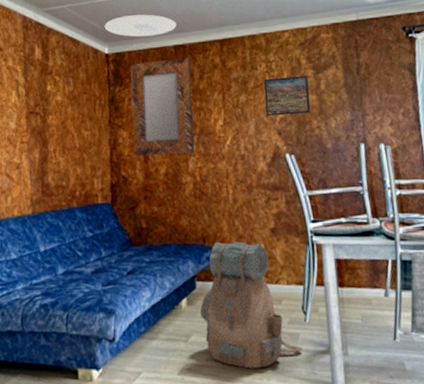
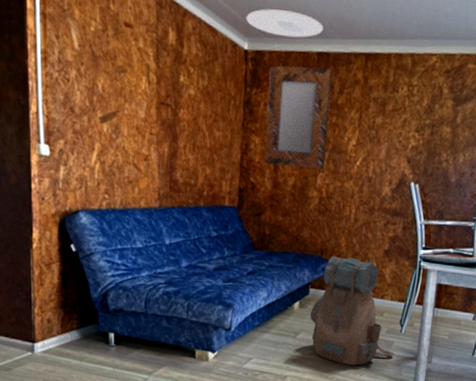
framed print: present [263,76,311,116] -> none [399,103,446,146]

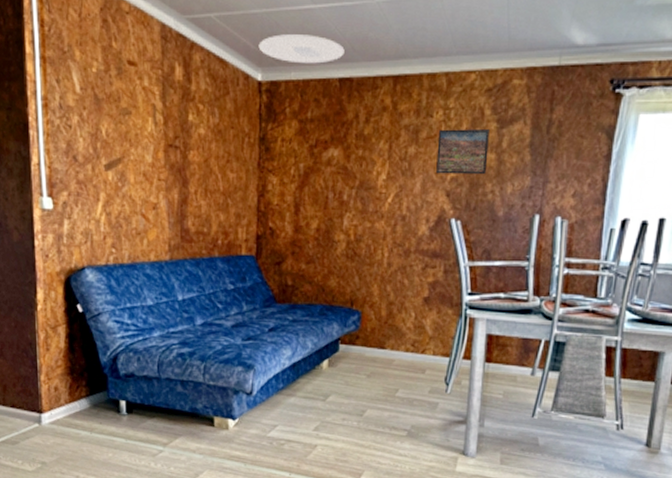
home mirror: present [264,65,333,169] -> none [283,94,357,209]
backpack: present [309,256,395,366] -> none [340,307,440,431]
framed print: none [399,103,446,146] -> present [436,129,489,175]

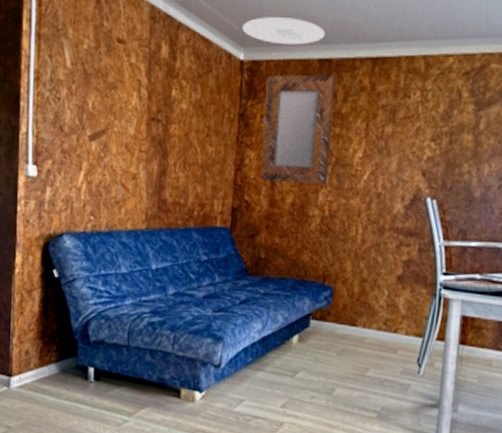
home mirror: none [283,94,357,209] -> present [259,74,336,185]
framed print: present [436,129,489,175] -> none [412,110,467,155]

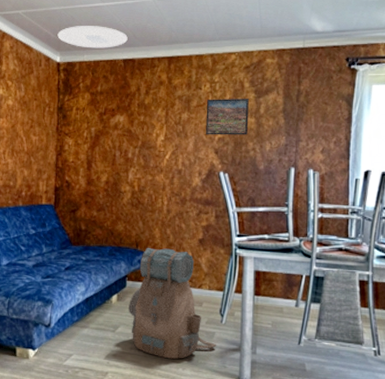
home mirror: present [259,74,336,185] -> none [78,72,139,164]
backpack: none [310,283,412,413] -> present [128,248,217,359]
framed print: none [412,110,467,155] -> present [206,99,249,135]

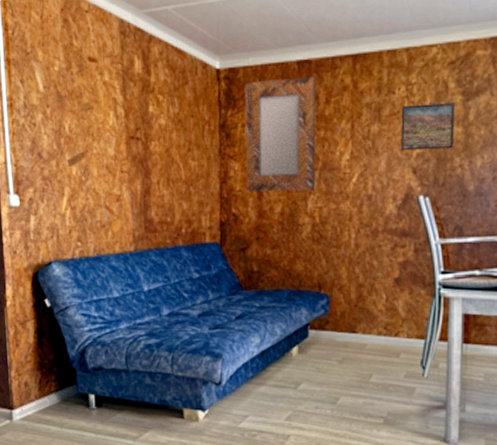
ceiling light: present [57,26,128,48] -> none [215,20,302,49]
home mirror: none [78,72,139,164] -> present [245,76,317,192]
backpack: present [128,248,217,359] -> none [311,290,418,419]

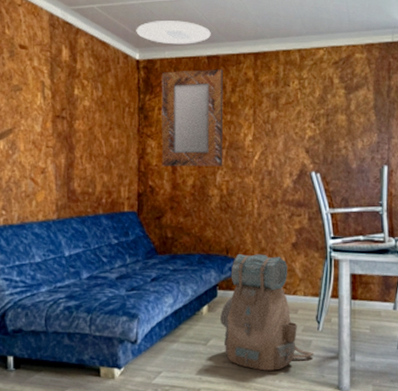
ceiling light: none [215,20,302,49] -> present [136,21,211,45]
backpack: none [311,290,418,419] -> present [219,254,314,371]
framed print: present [401,103,455,151] -> none [295,95,339,134]

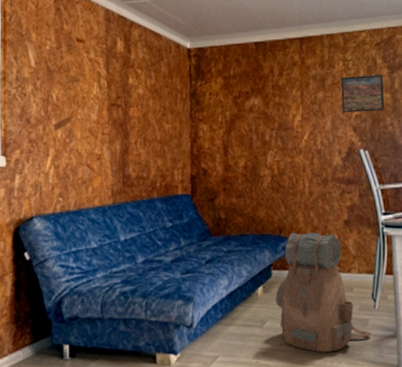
ceiling light: present [136,21,211,45] -> none [187,11,258,33]
home mirror: present [161,69,224,167] -> none [212,54,273,149]
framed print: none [295,95,339,134] -> present [340,75,385,113]

